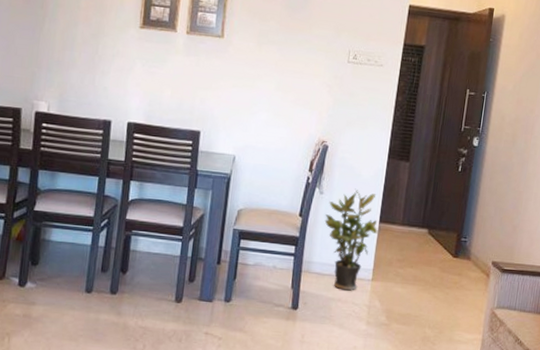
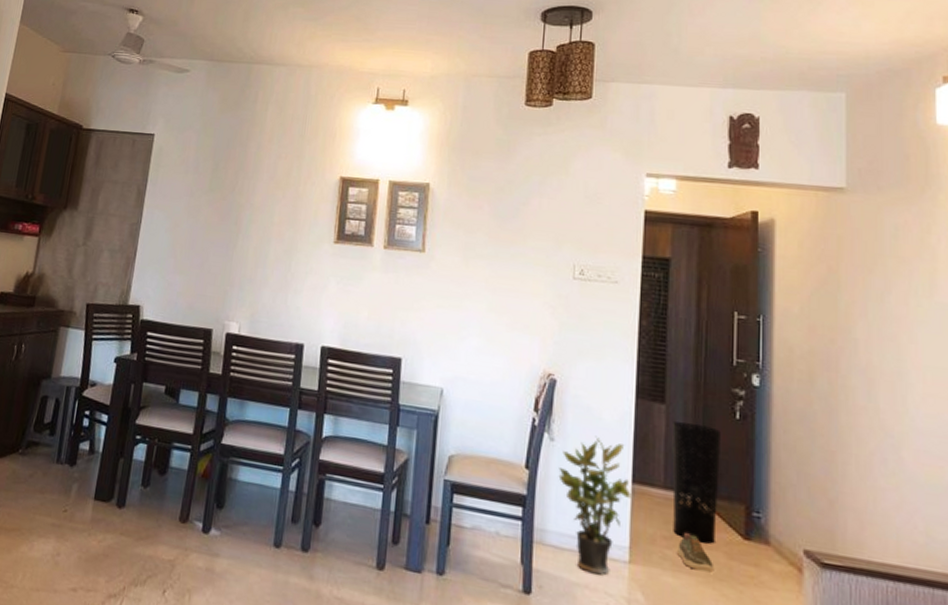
umbrella stand: none [405,175,447,262] -> present [672,421,721,544]
shoe: none [407,255,431,282] -> present [677,532,714,573]

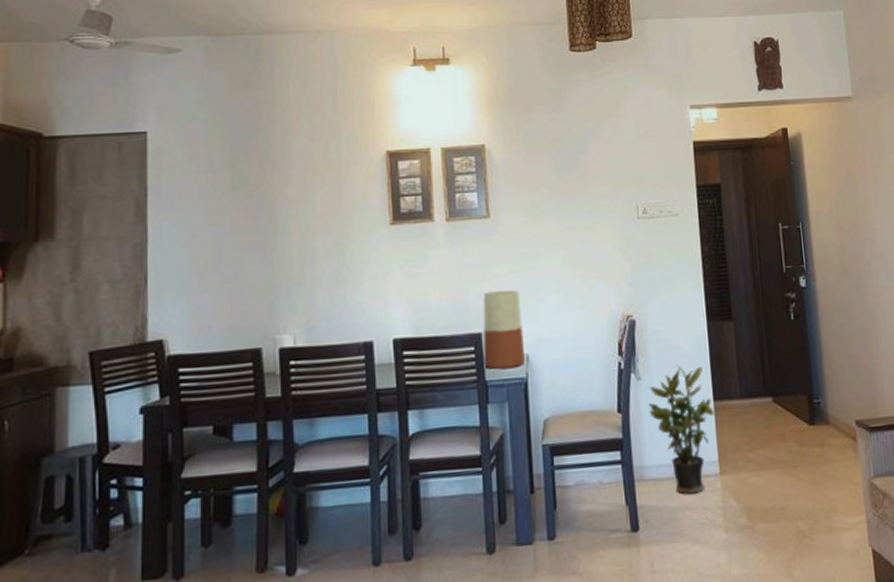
vase: none [399,320,443,399] -> present [483,289,525,370]
umbrella stand: present [672,421,721,544] -> none [741,332,787,439]
shoe: present [677,532,714,573] -> none [758,432,790,464]

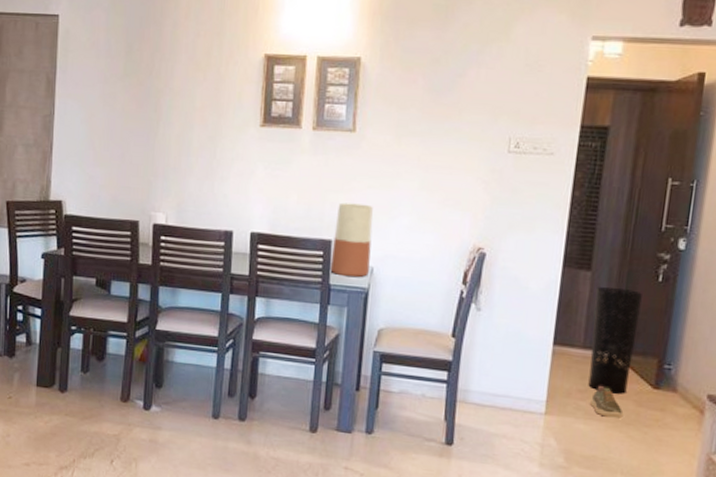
potted plant: present [648,365,715,495] -> none [483,304,552,426]
umbrella stand: none [741,332,787,439] -> present [588,287,642,394]
shoe: none [758,432,790,464] -> present [590,385,624,419]

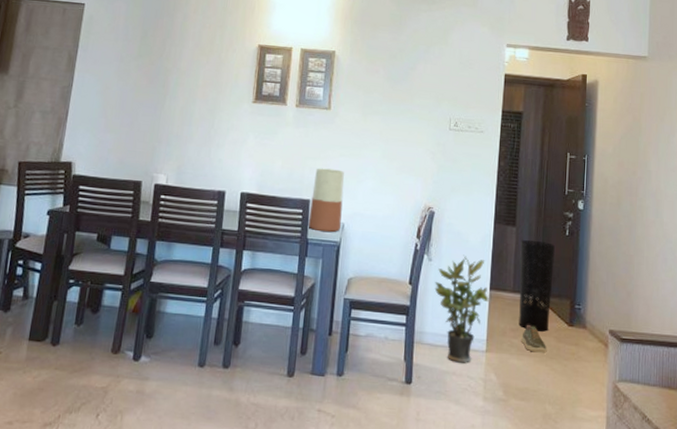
potted plant: none [483,304,552,426] -> present [434,254,489,363]

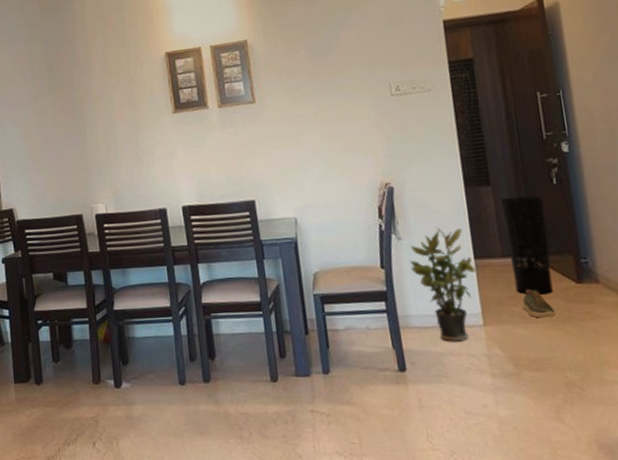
vase: present [308,168,344,233] -> none [254,163,294,231]

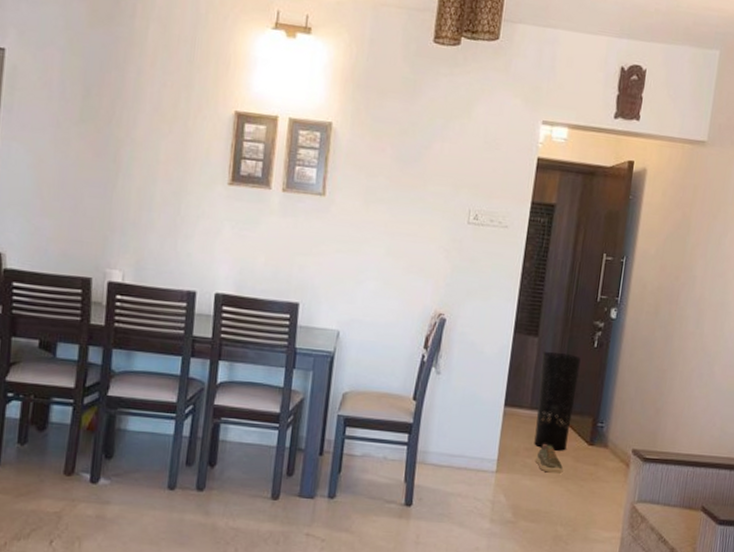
potted plant: present [409,227,476,342] -> none [442,367,503,484]

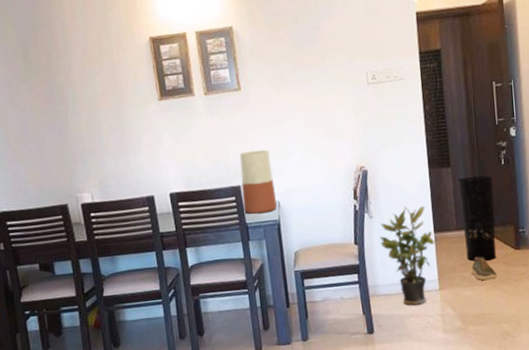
vase: none [296,266,341,341] -> present [239,149,277,214]
potted plant: none [442,367,503,484] -> present [379,205,435,306]

